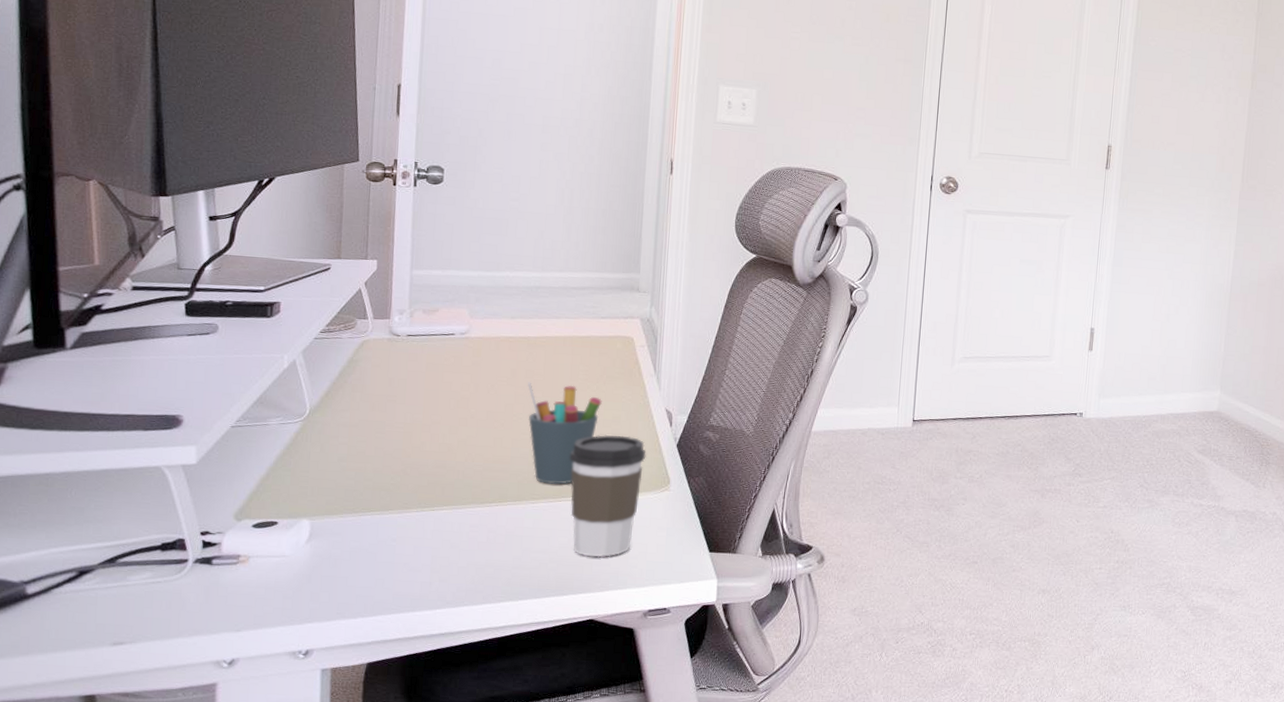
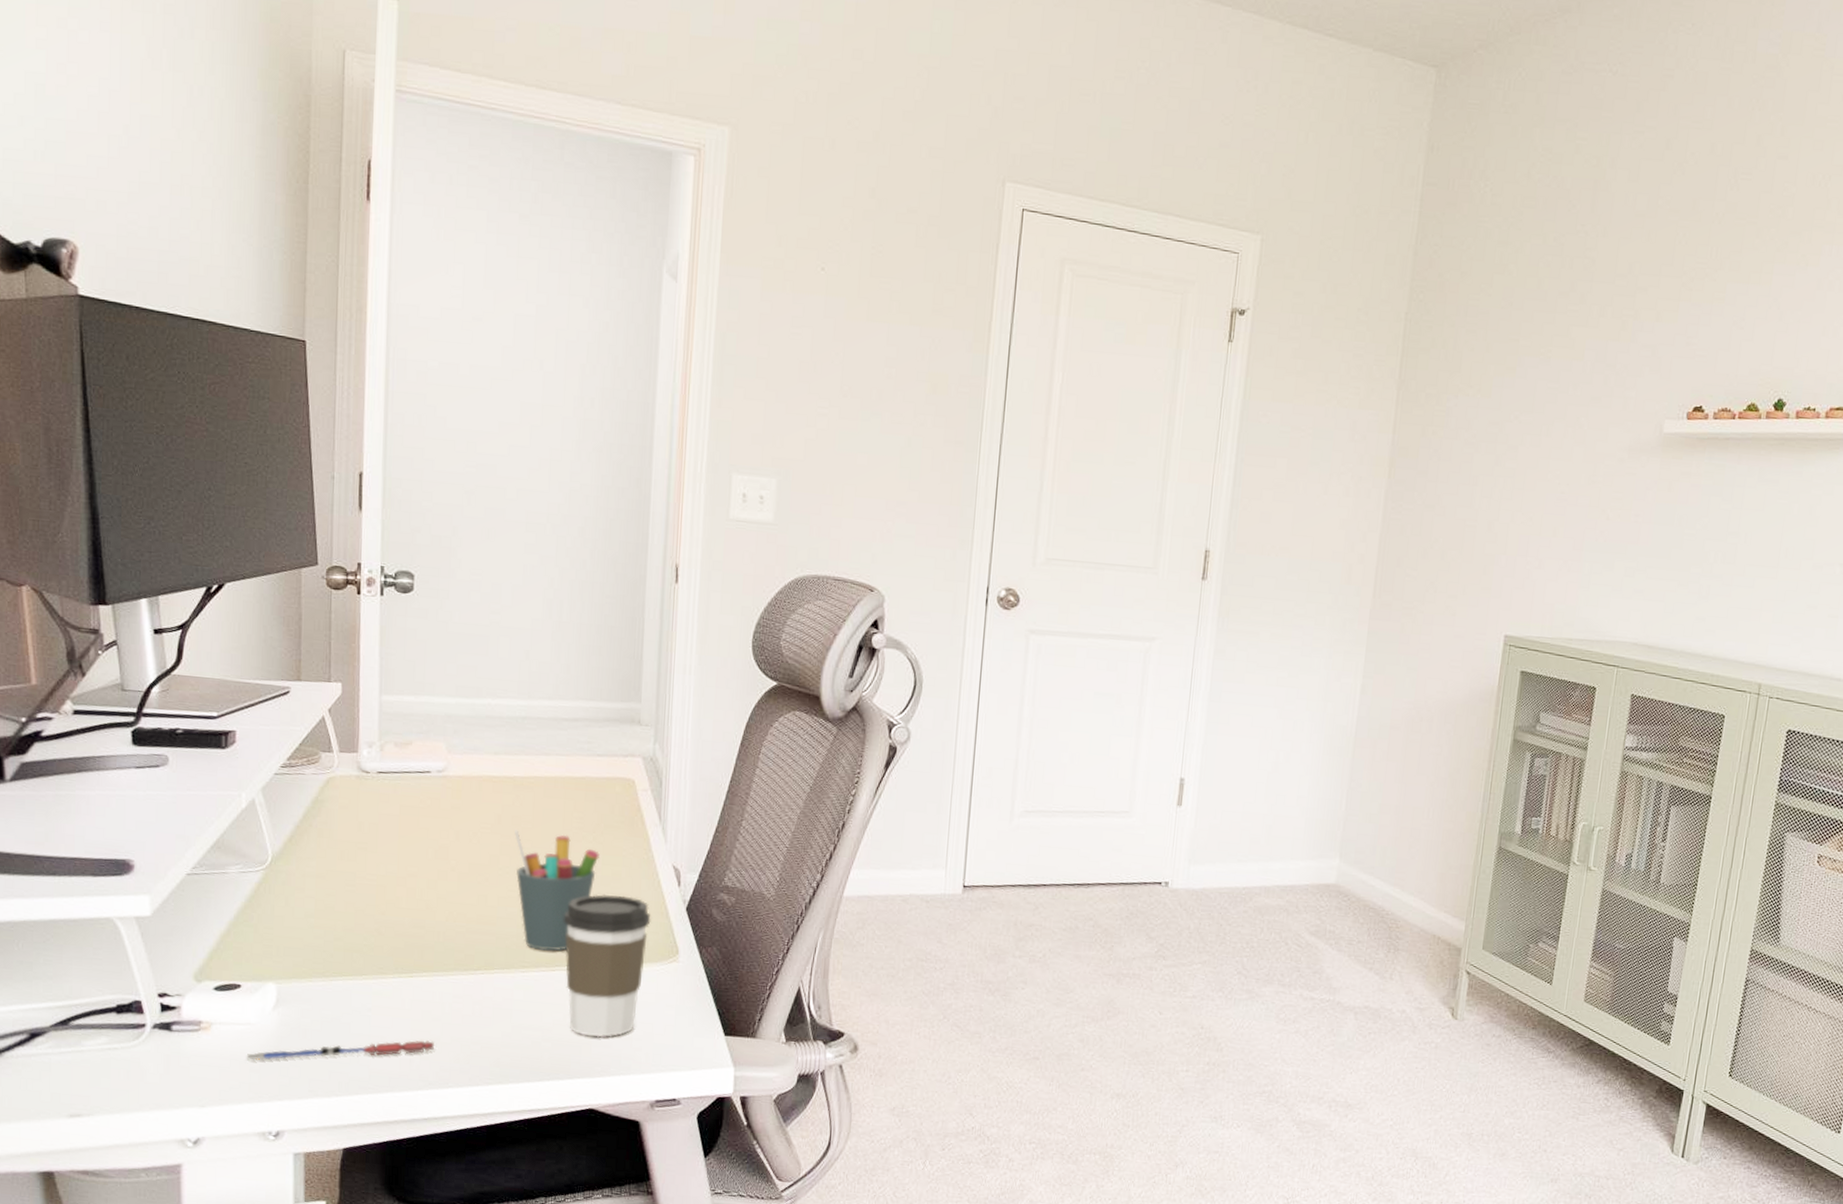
pen: none [280,565,452,589] -> present [246,1040,434,1061]

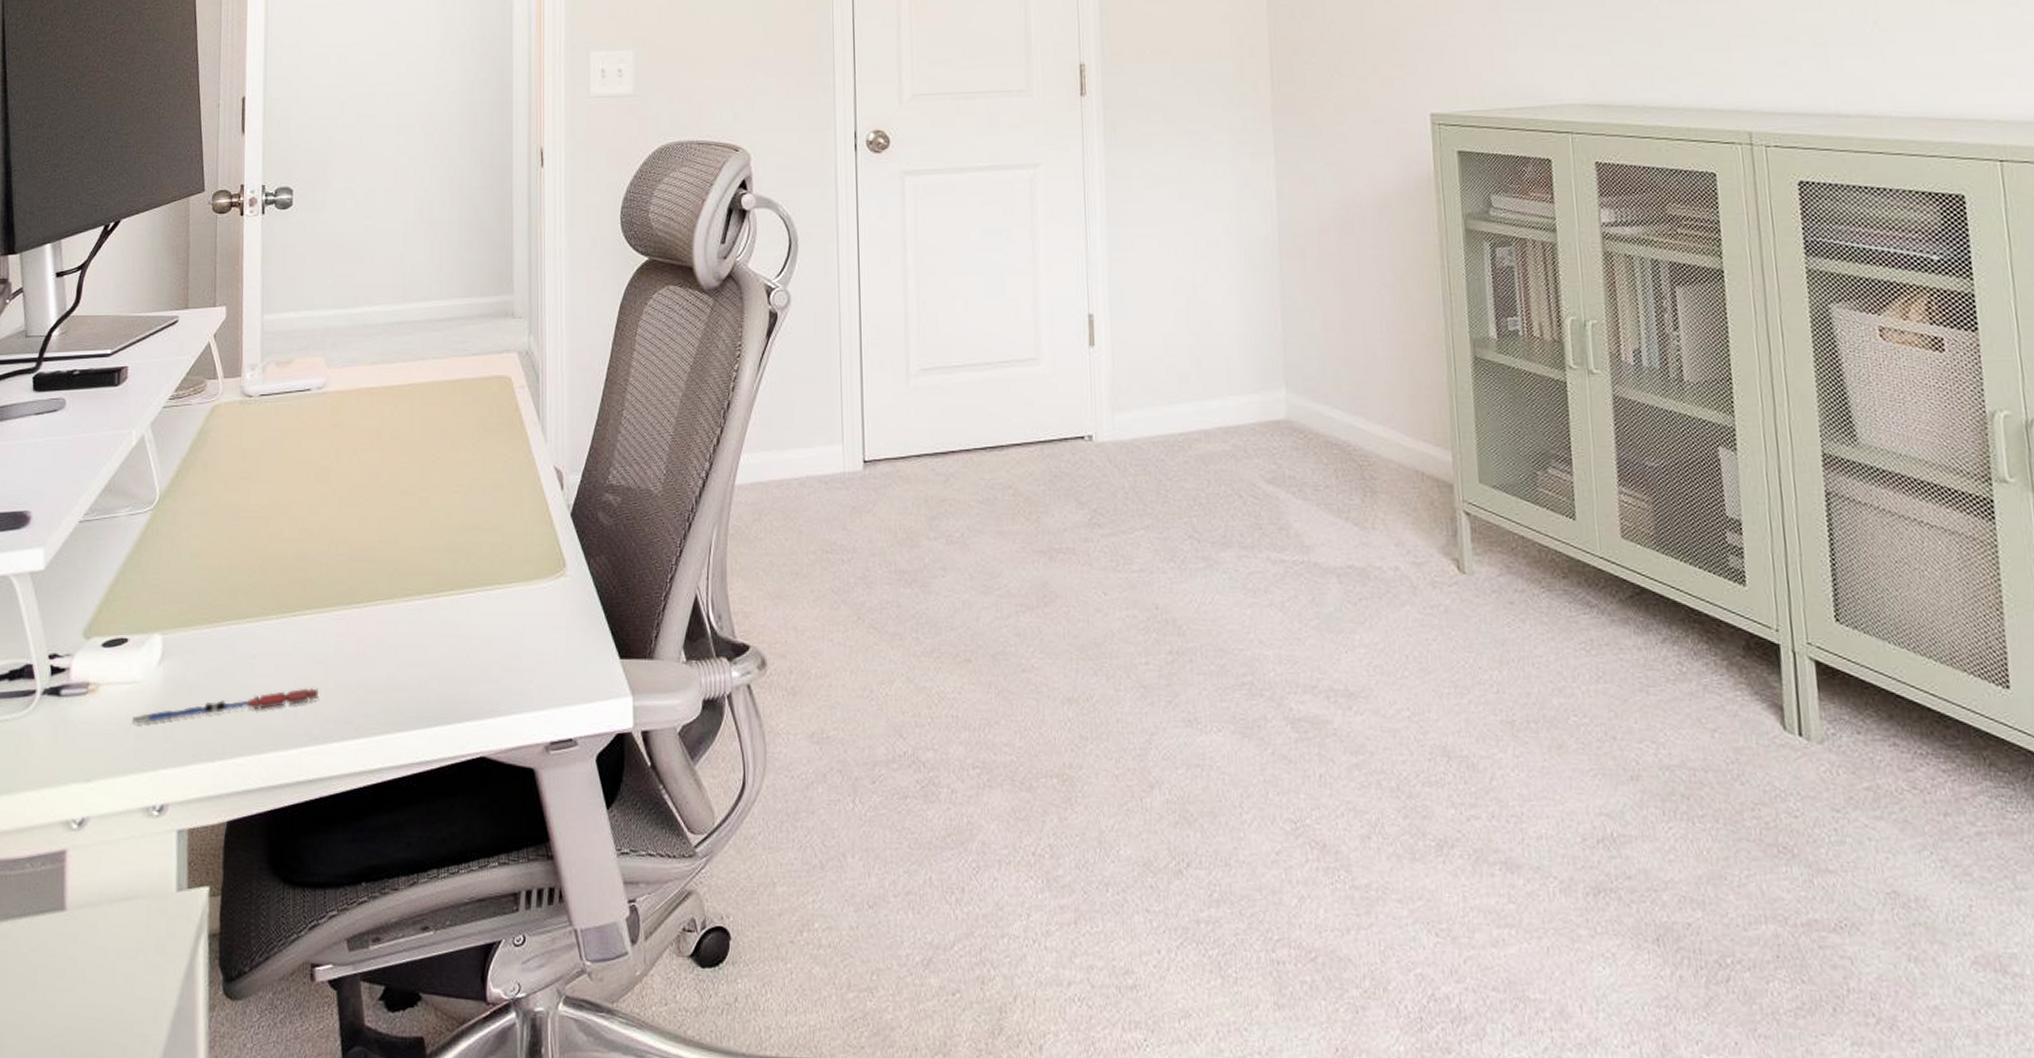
pen holder: present [515,830,600,951] -> none [394,443,479,575]
coffee cup: present [564,893,651,1038] -> none [446,505,535,671]

